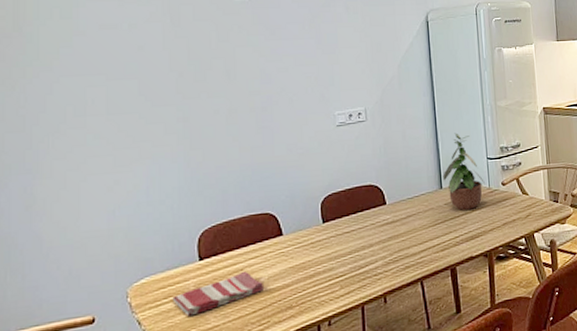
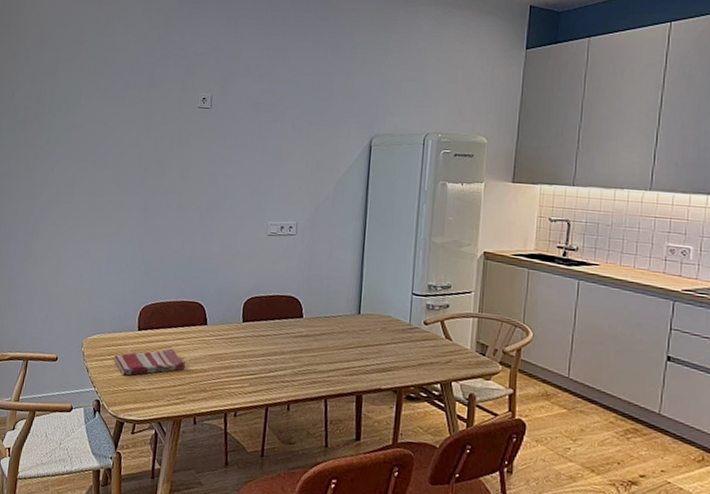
potted plant: present [443,133,485,210] -> none [362,261,406,342]

